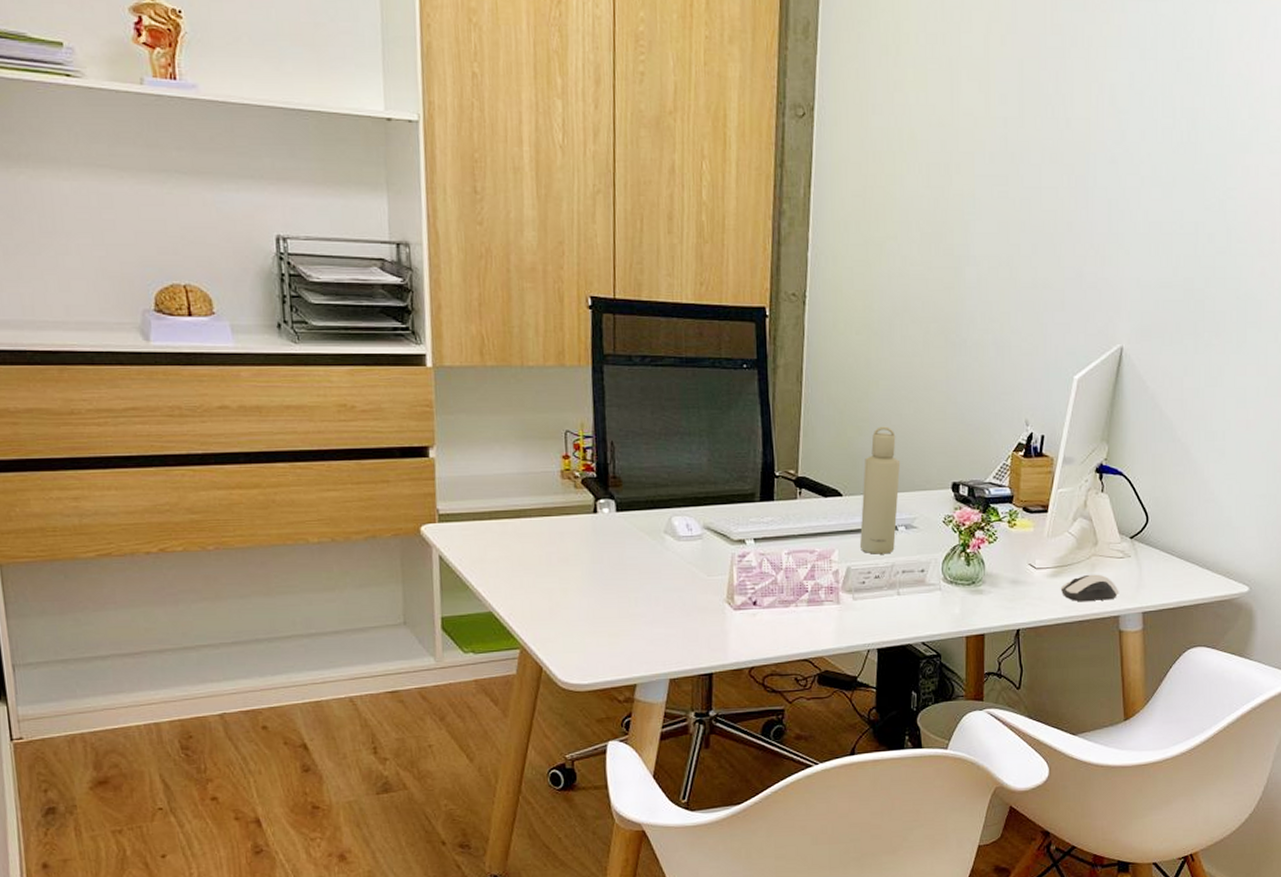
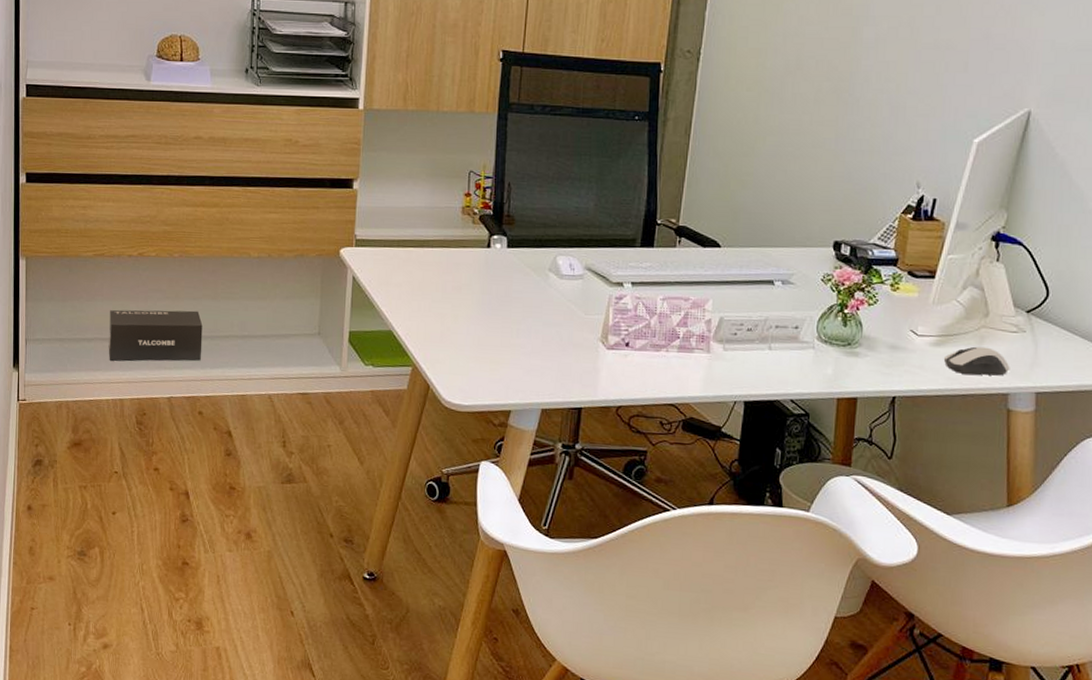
box: none [128,610,258,679] -> present [108,309,203,362]
bottle: present [859,426,901,554] -> none [734,181,782,308]

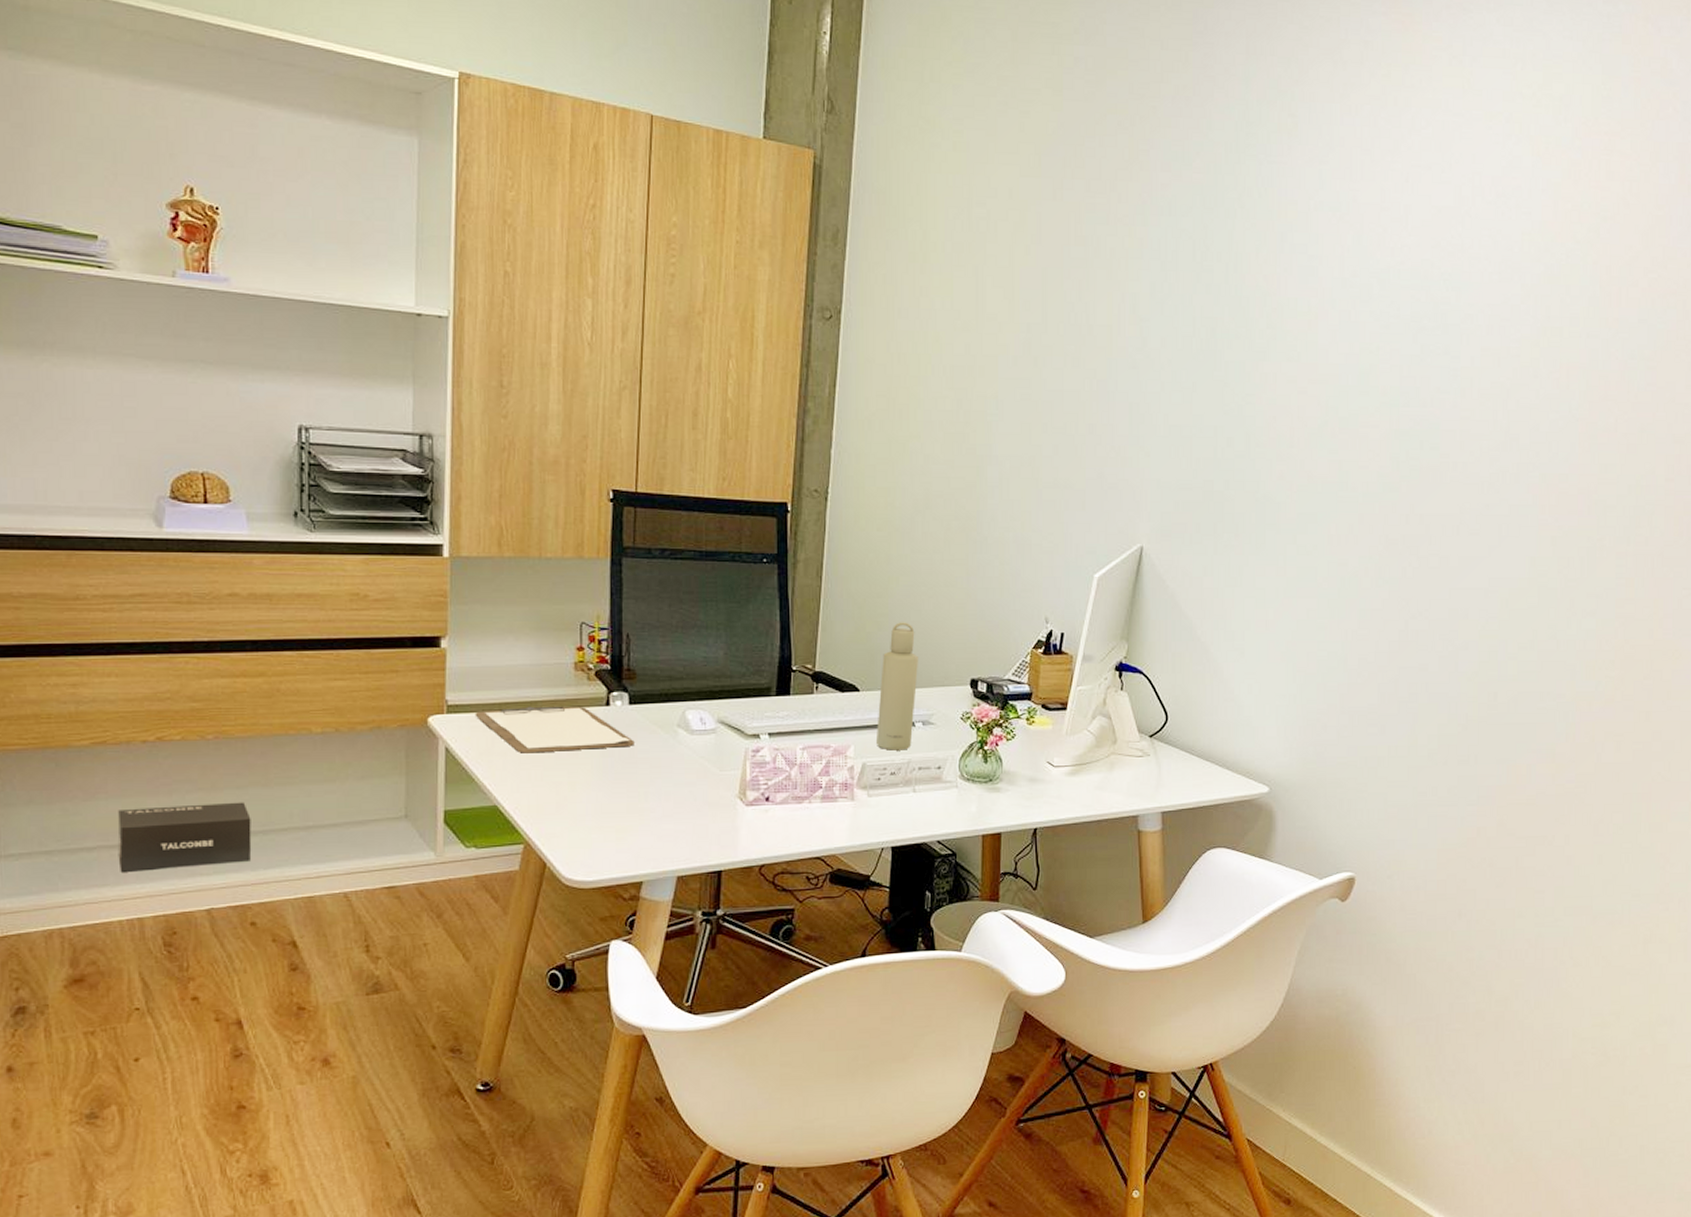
clipboard: none [377,244,510,287] -> present [475,706,635,753]
bottle: none [734,181,782,308] -> present [875,622,919,751]
computer mouse: present [943,346,1010,376] -> none [1078,773,1138,801]

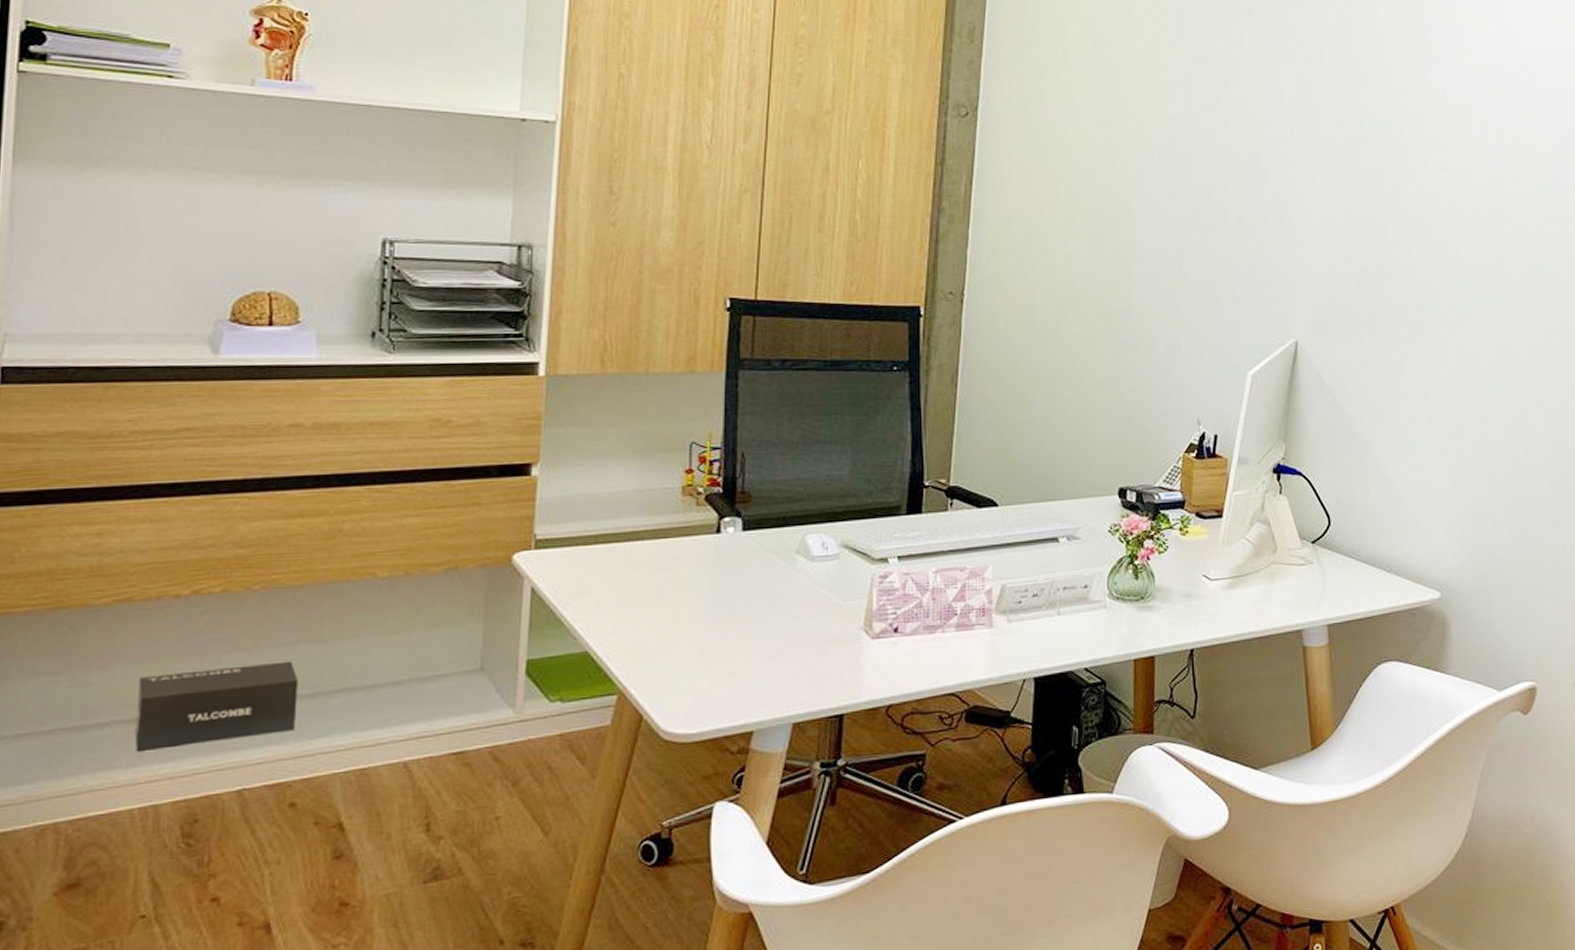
clipboard: present [475,706,635,753] -> none [567,535,748,591]
bottle: present [875,622,919,751] -> none [1016,429,1063,570]

